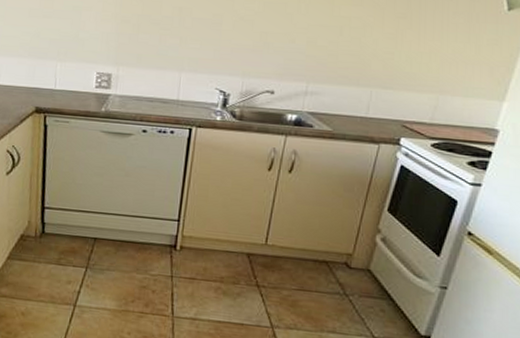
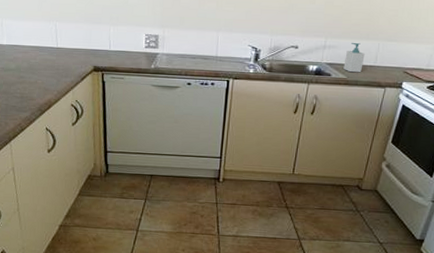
soap bottle: none [328,88,354,125] -> present [343,42,365,73]

